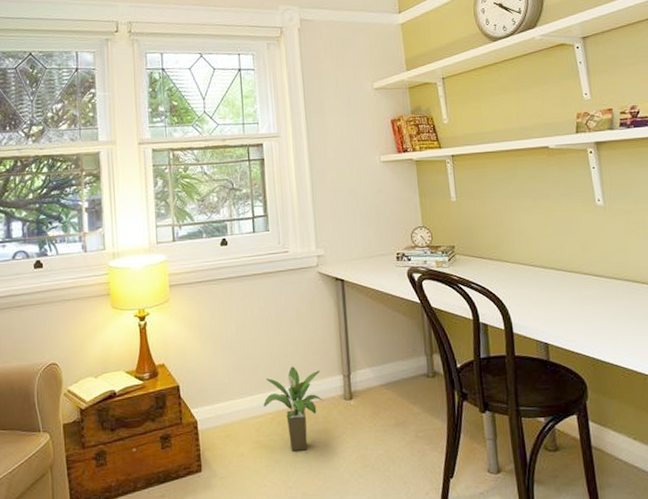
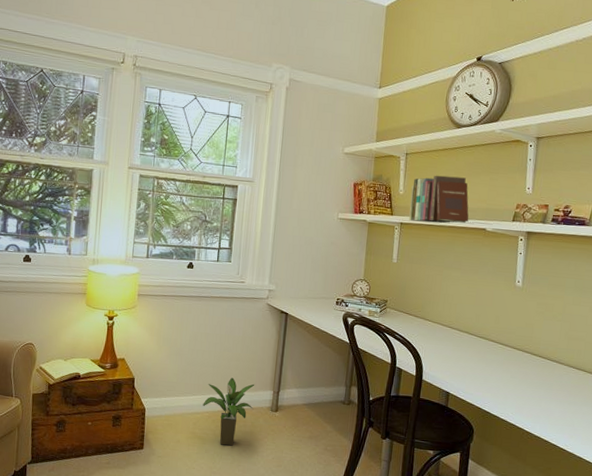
books: none [455,94,528,151] -> present [409,175,469,224]

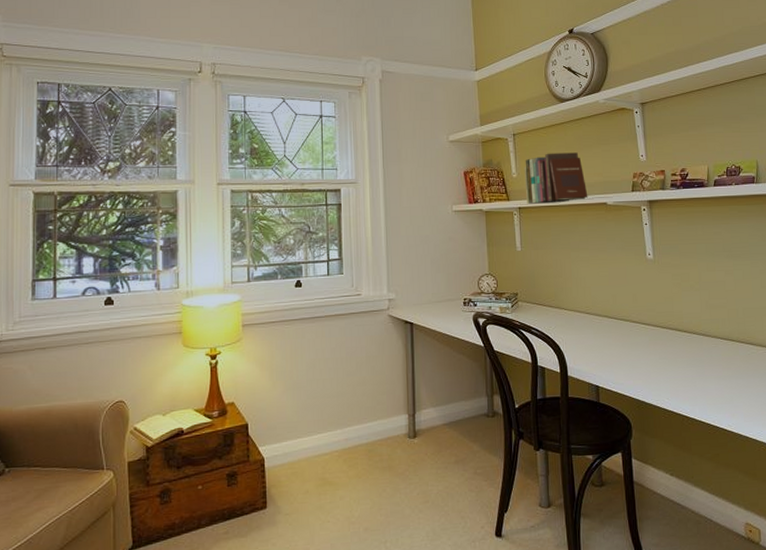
potted plant: present [203,377,255,446] -> none [330,405,389,488]

